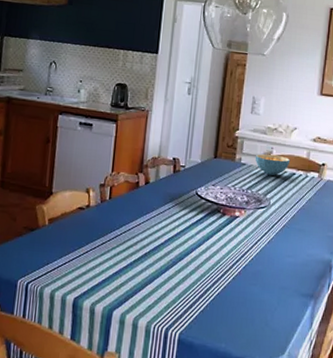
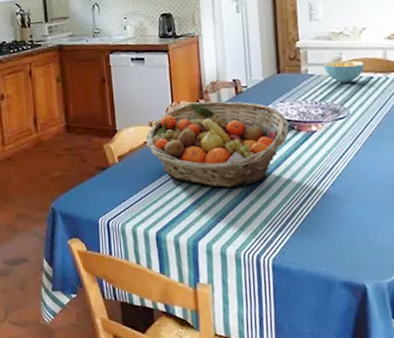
fruit basket: none [79,174,216,262] -> present [145,101,289,188]

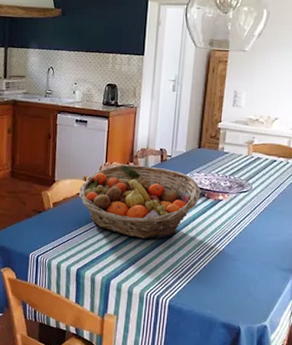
cereal bowl: present [323,60,365,83] -> none [237,143,272,163]

